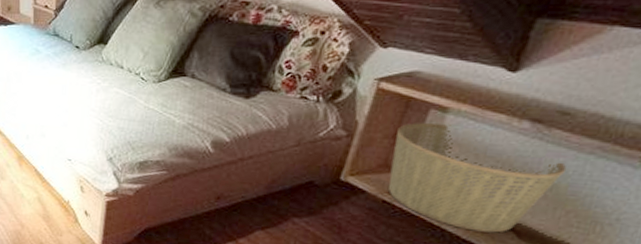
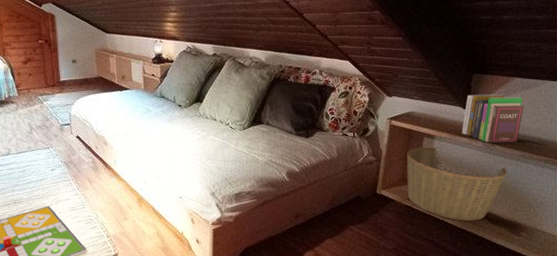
books: none [497,50,624,128] -> present [462,94,524,143]

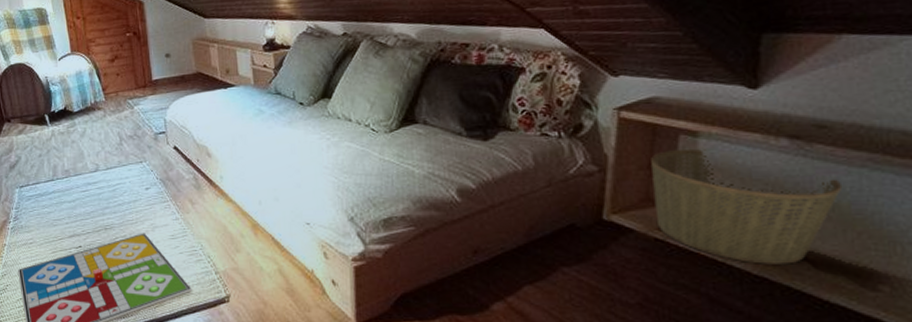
books: present [462,94,524,143] -> none [747,62,867,141]

